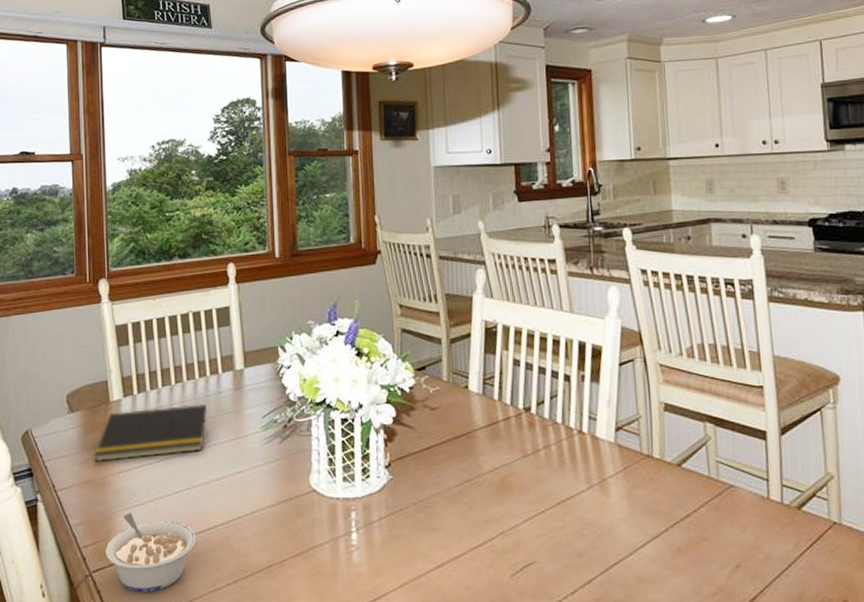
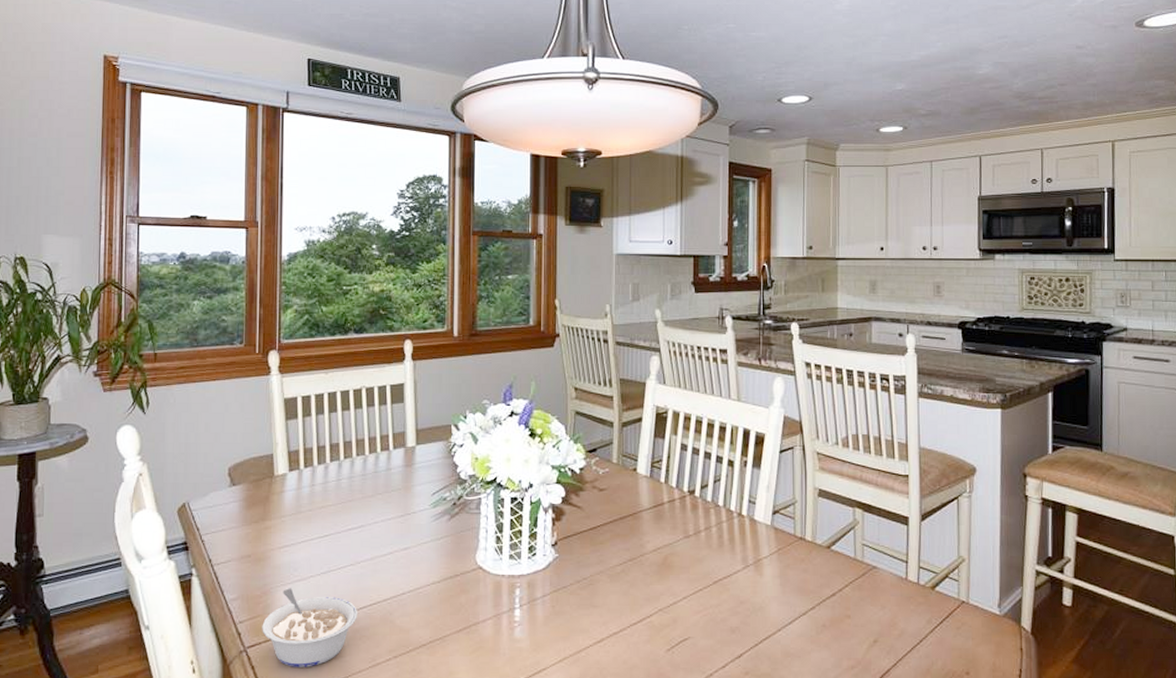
notepad: present [94,403,208,462] -> none [255,479,376,537]

